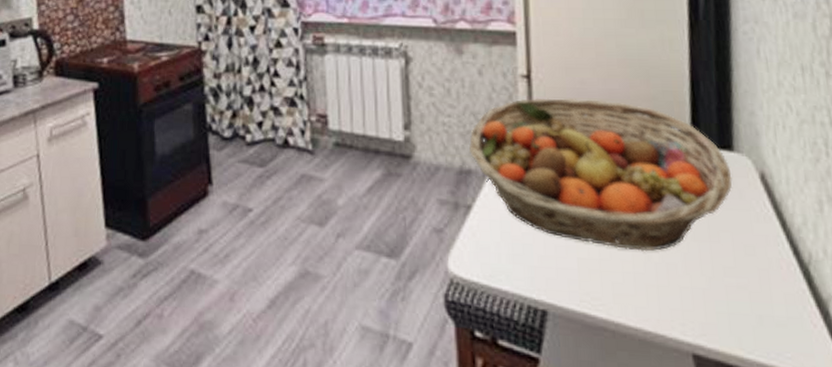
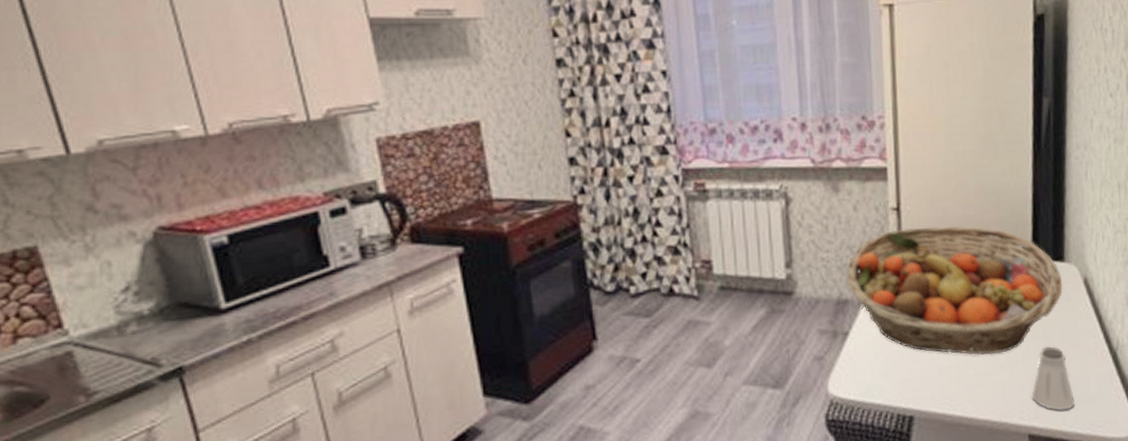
saltshaker: none [696,250,755,331] -> present [1032,346,1076,411]

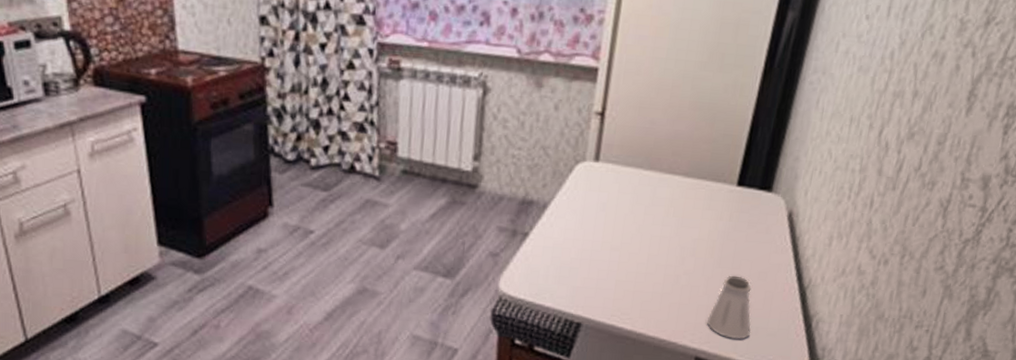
fruit basket: present [845,225,1063,355] -> none [533,135,765,276]

